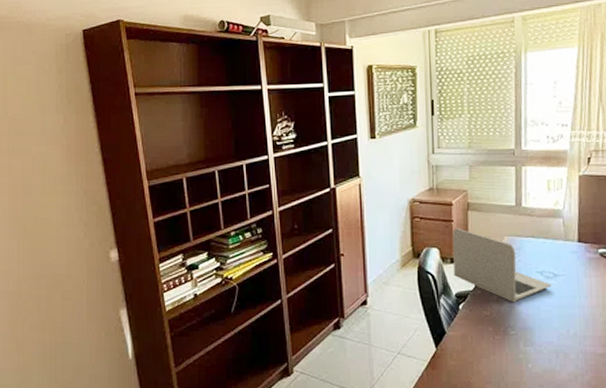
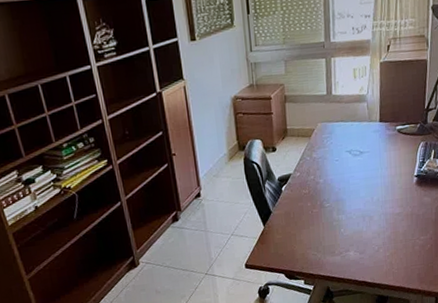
laptop: present [453,228,551,303] -> none [273,119,358,180]

